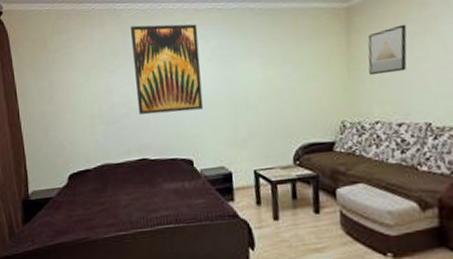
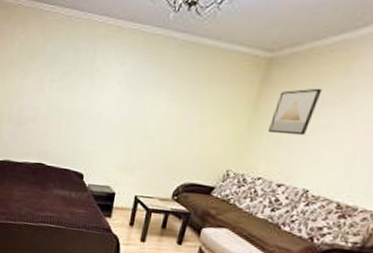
wall art: present [130,24,204,115] -> none [45,31,118,129]

